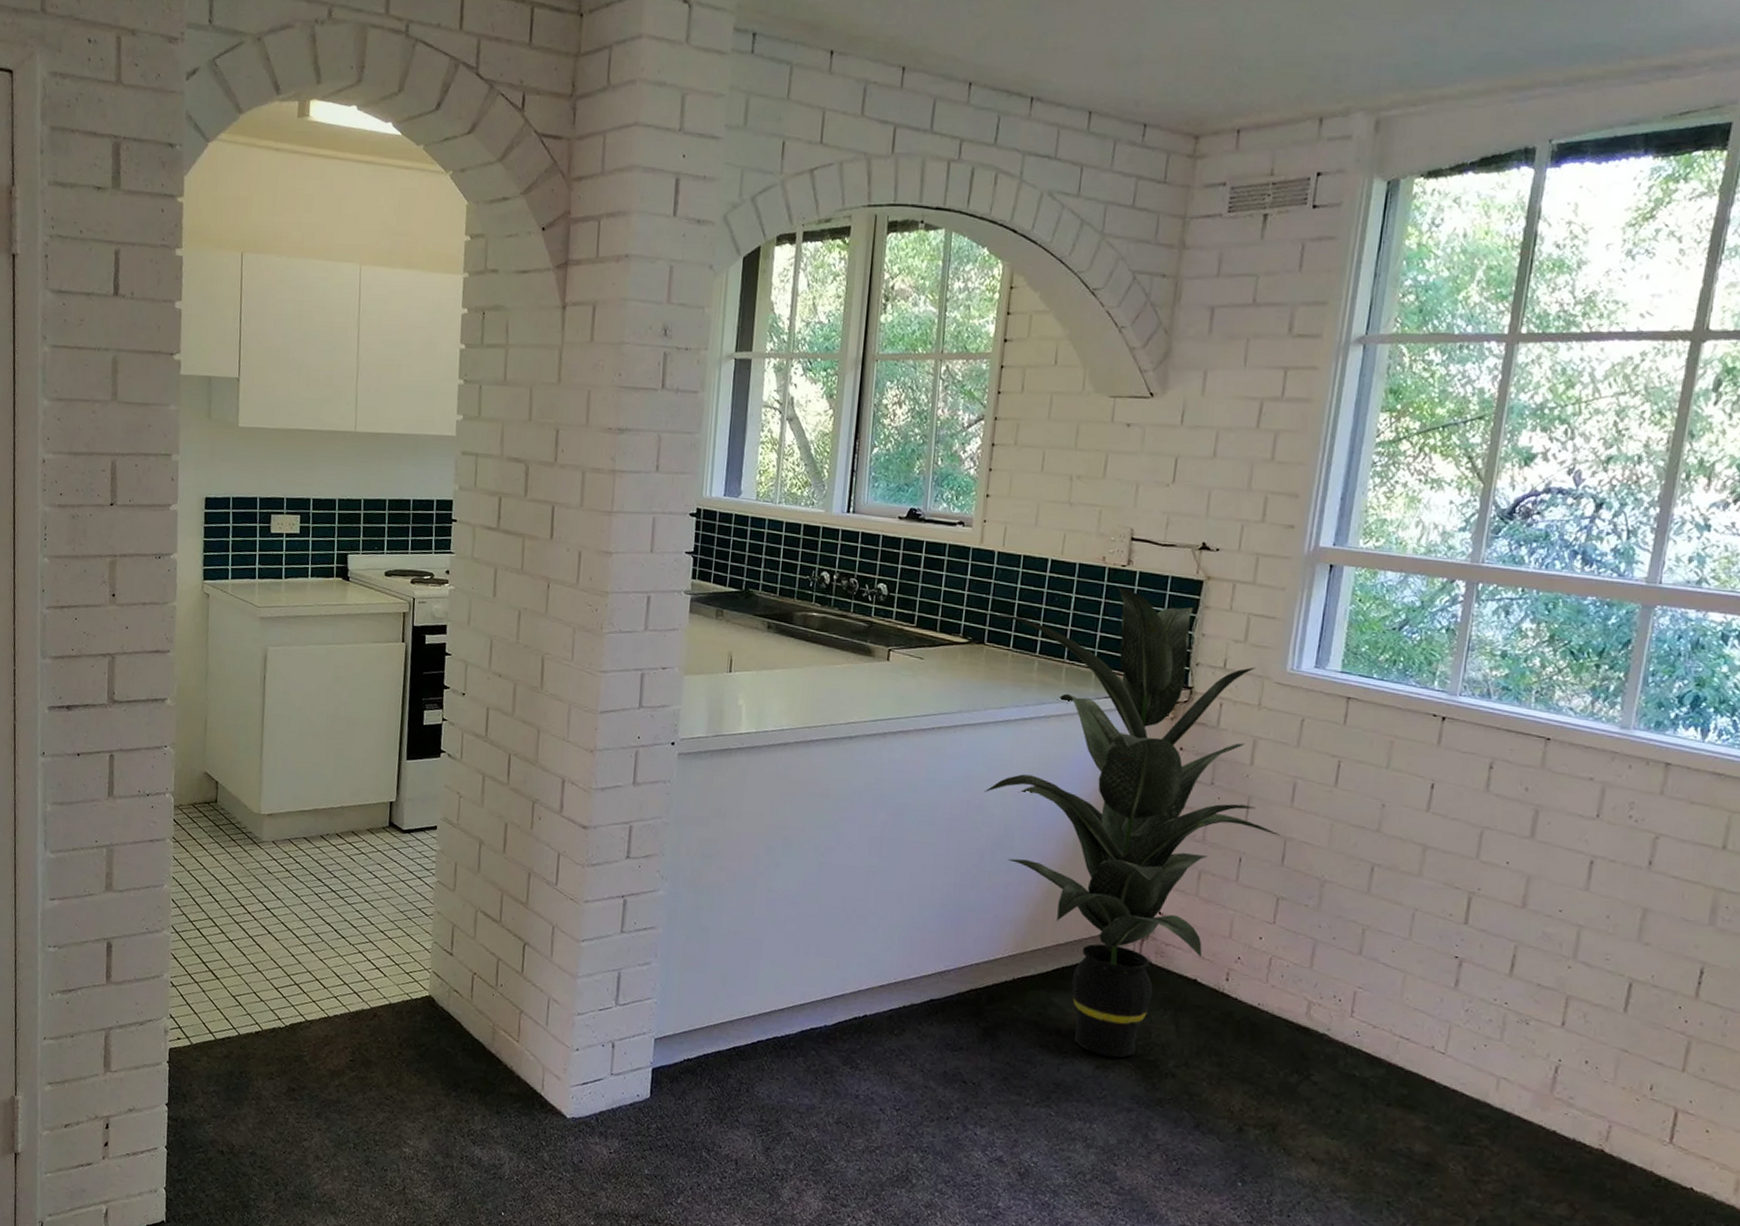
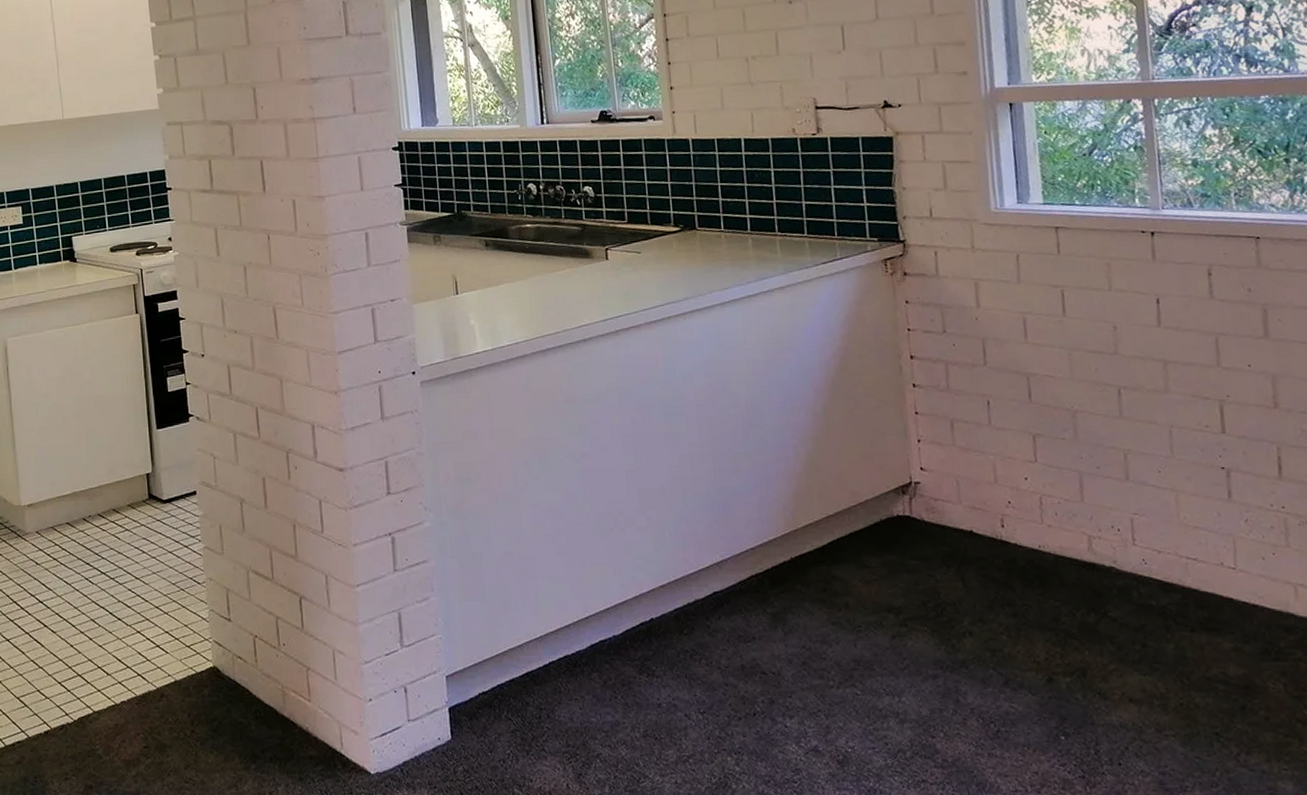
indoor plant: present [985,586,1281,1058] -> none [698,155,1022,624]

